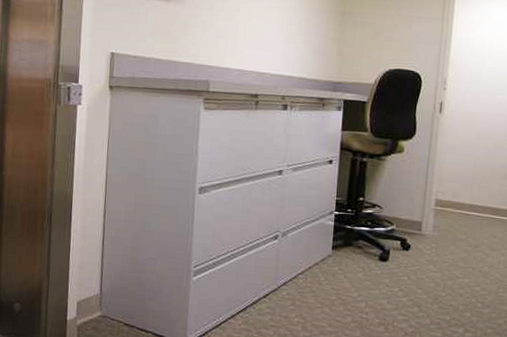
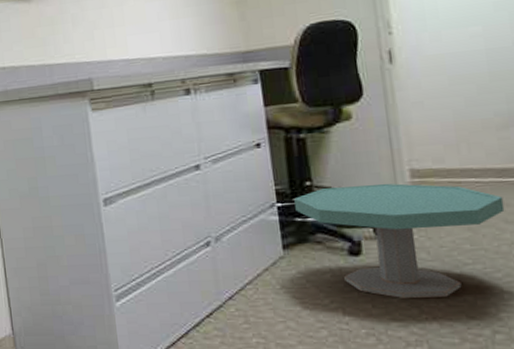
side table: none [348,205,493,301] -> present [294,183,505,298]

